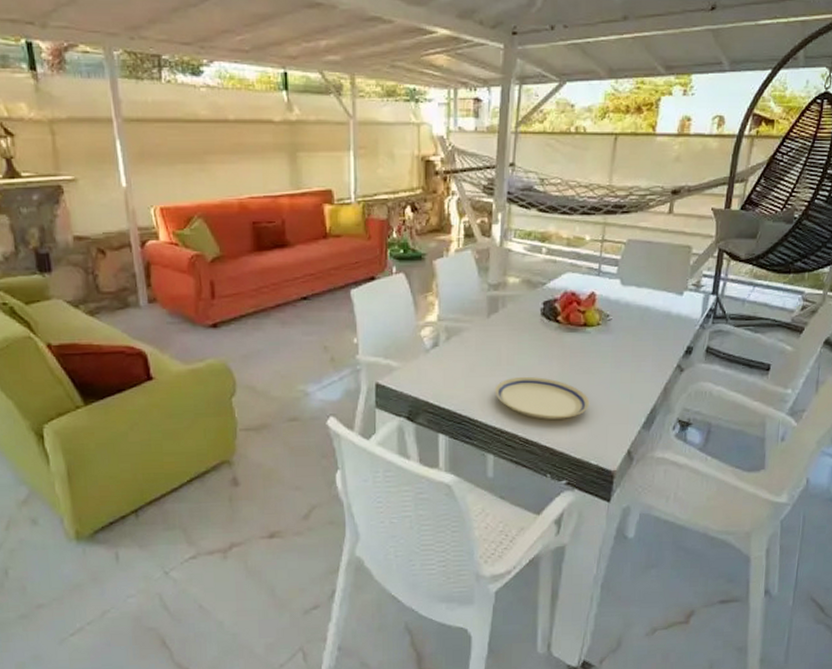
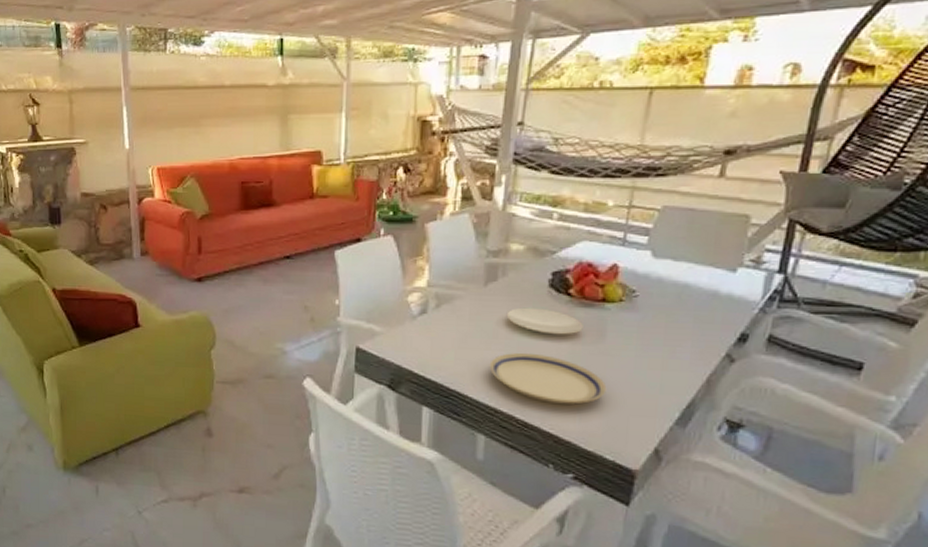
plate: none [507,335,570,359] -> present [506,307,583,335]

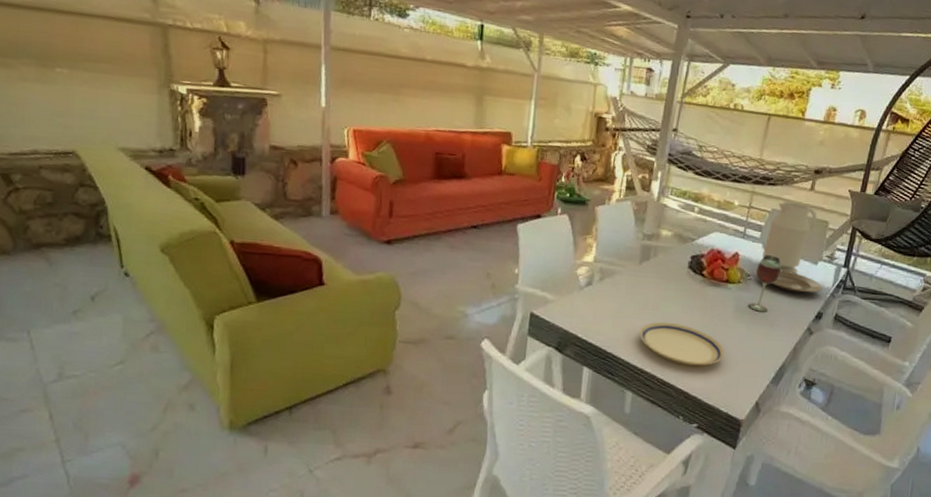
plate: present [506,307,583,335] -> none [655,284,712,309]
wineglass: none [635,264,681,336] -> present [748,255,781,312]
water jug: none [652,195,733,286] -> present [762,201,818,274]
plate: none [668,282,747,310] -> present [772,270,823,293]

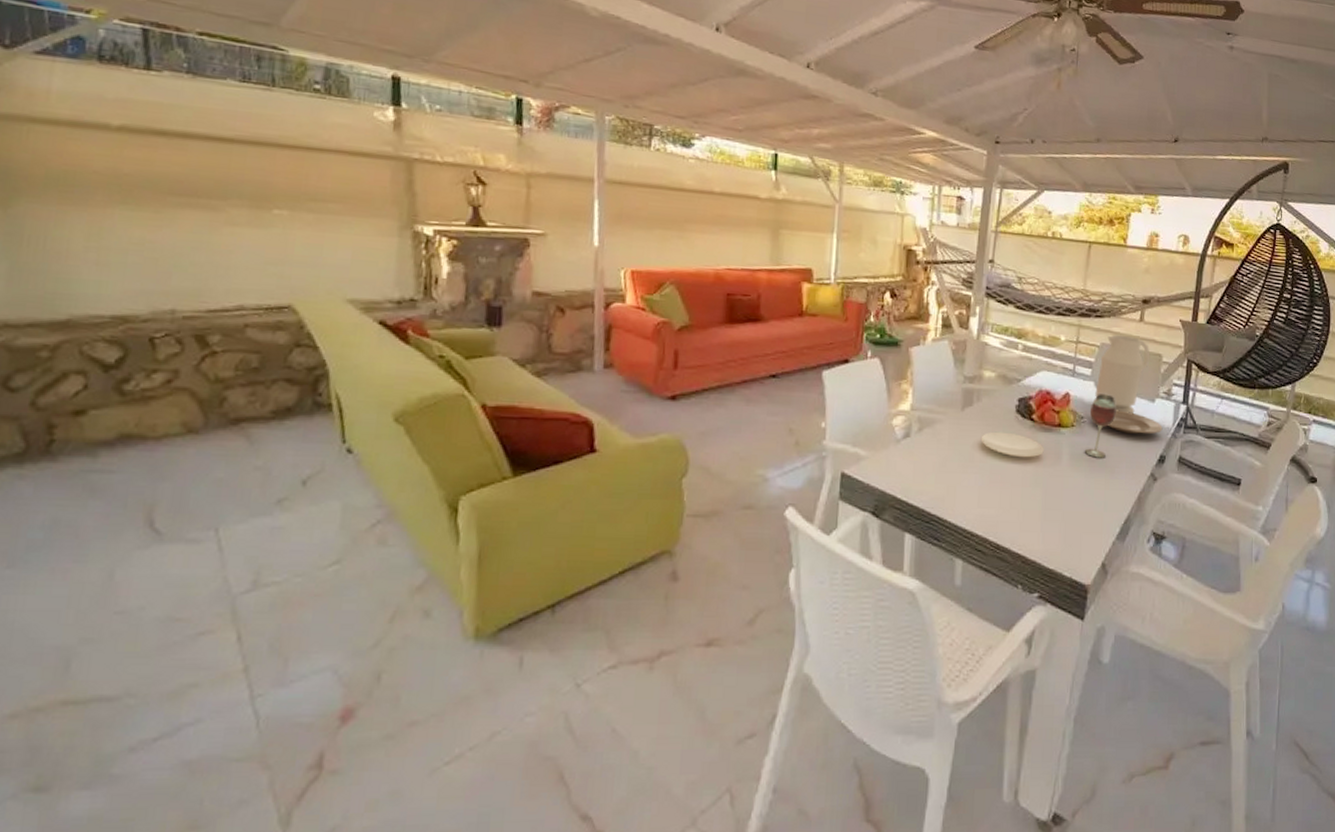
plate: present [639,322,726,367] -> none [966,475,1064,526]
plate: none [655,284,712,309] -> present [980,431,1044,458]

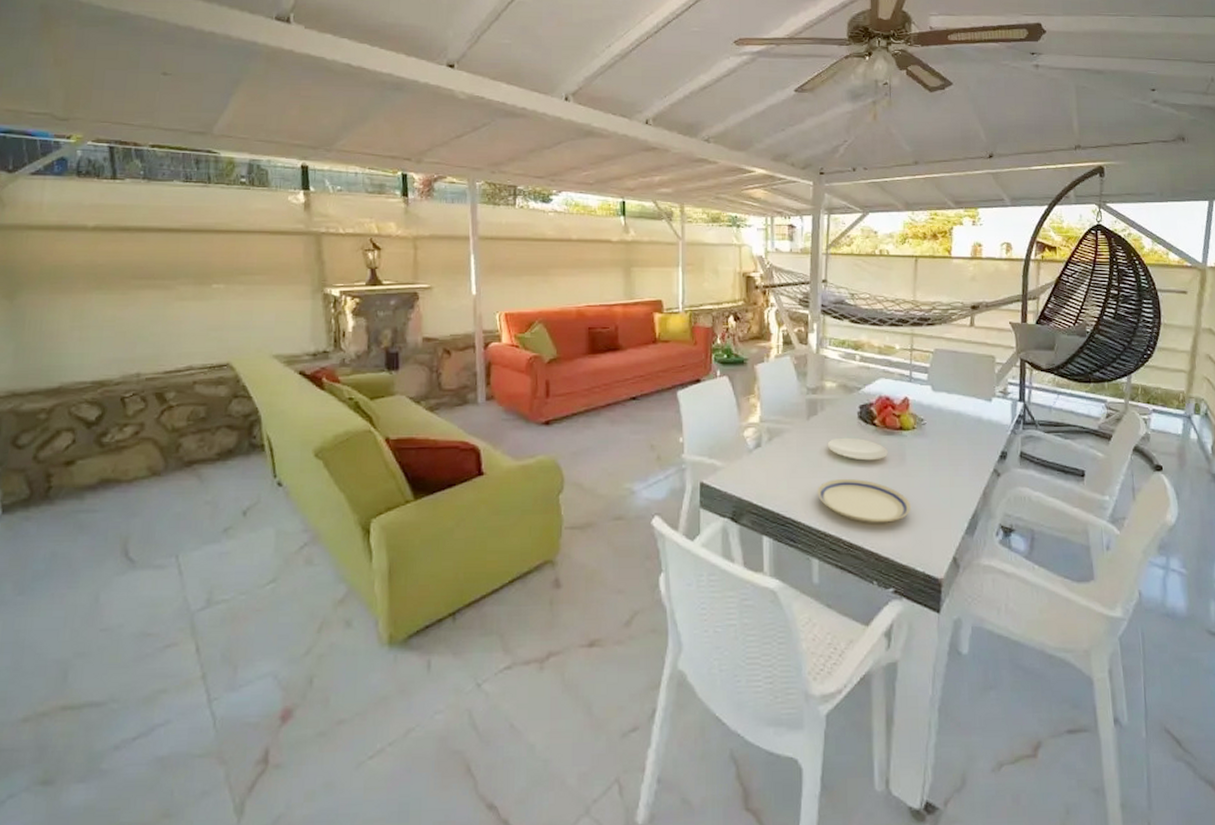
plate: none [966,475,1064,526] -> present [817,478,912,524]
wineglass: present [1084,394,1116,458] -> none [927,397,955,457]
water jug: present [1095,334,1150,413] -> none [933,340,984,413]
plate: present [1108,410,1163,435] -> none [948,411,1002,433]

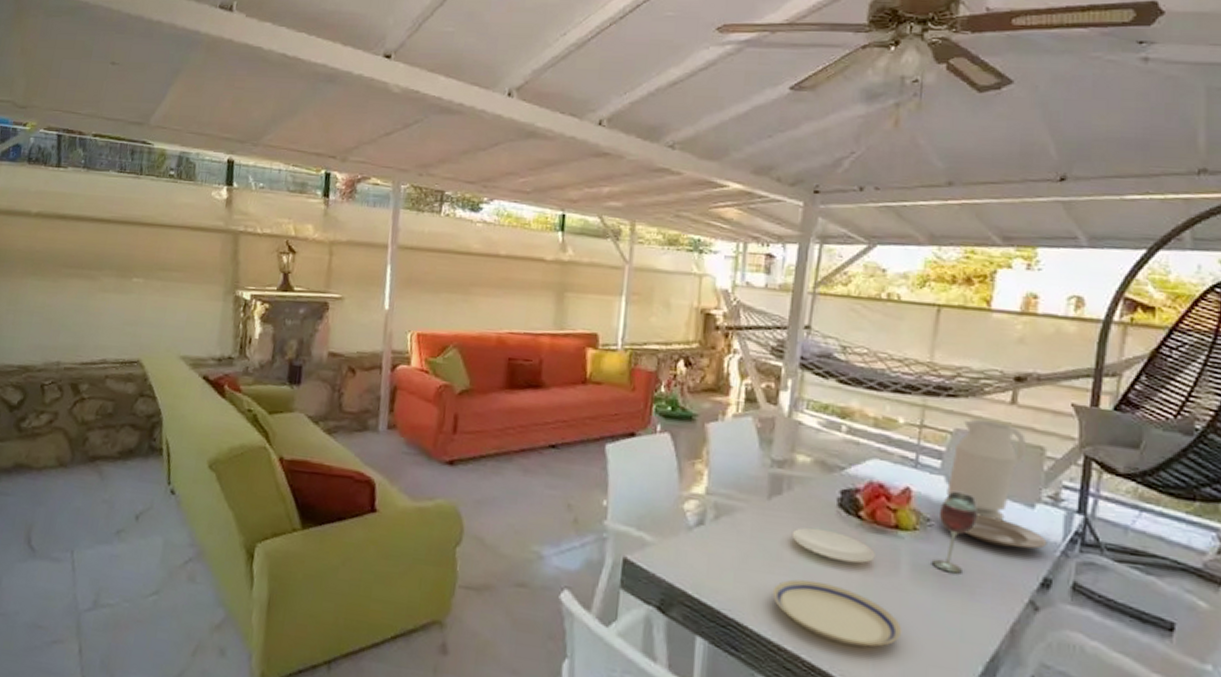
wineglass: none [927,397,955,457] -> present [931,492,977,574]
water jug: none [933,340,984,413] -> present [946,419,1027,520]
plate: none [948,411,1002,433] -> present [965,514,1047,550]

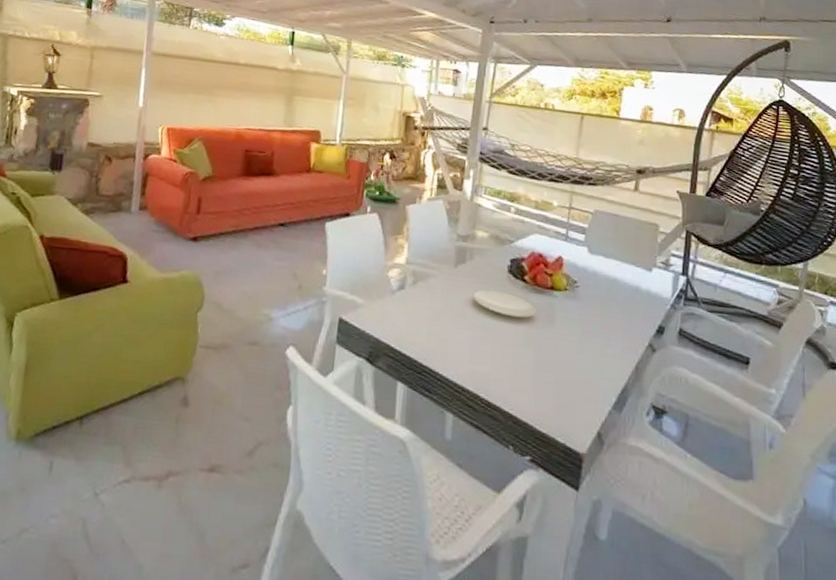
plate: present [772,579,902,648] -> none [458,332,557,386]
wineglass: present [931,492,977,574] -> none [578,260,611,324]
water jug: present [946,419,1027,520] -> none [589,202,646,281]
plate: present [965,514,1047,550] -> none [602,277,661,304]

